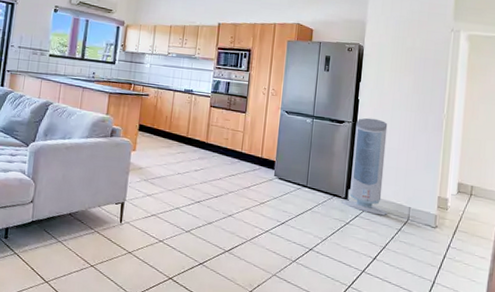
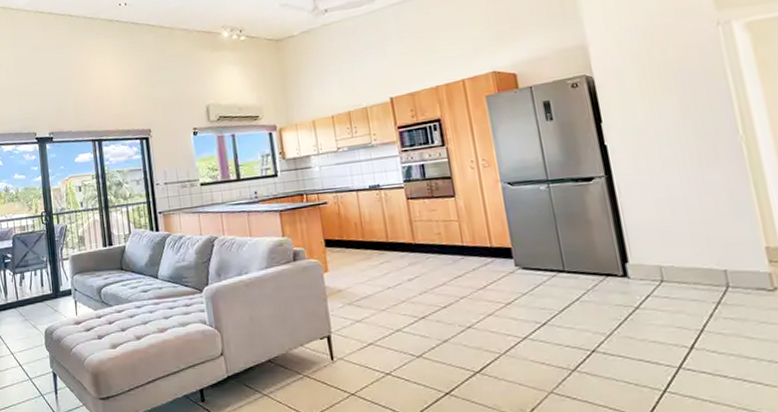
air purifier: present [342,118,388,216] -> none [611,164,693,289]

